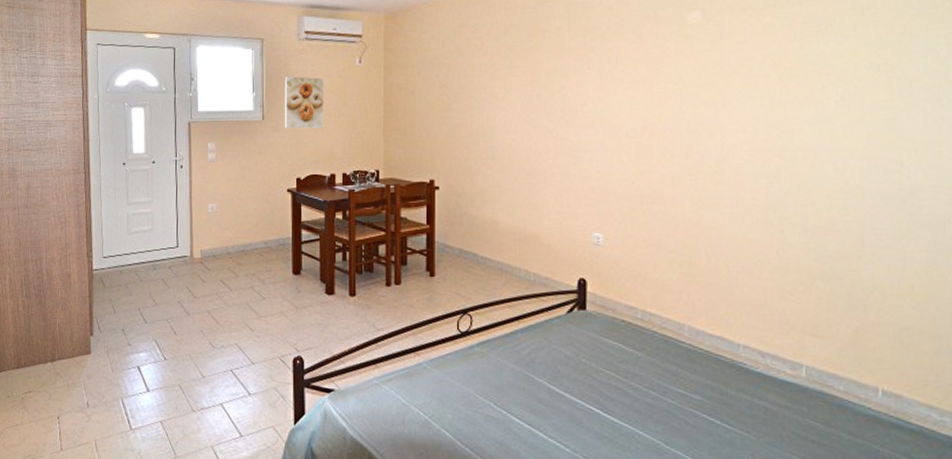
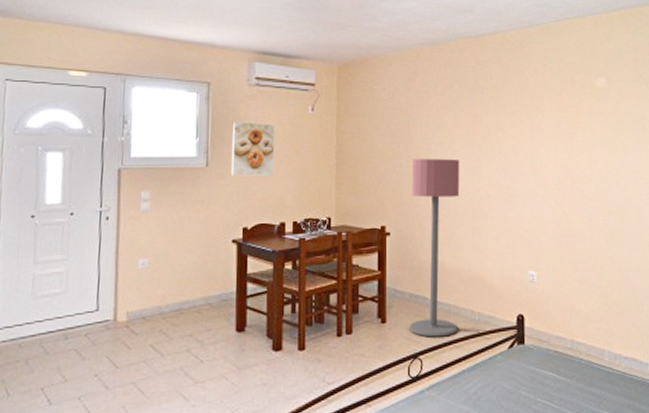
floor lamp: none [459,110,516,295] -> present [409,159,460,337]

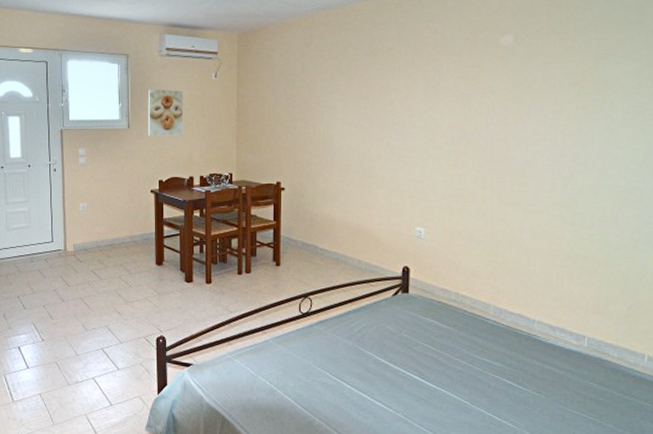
floor lamp: present [409,159,460,337] -> none [301,120,352,281]

